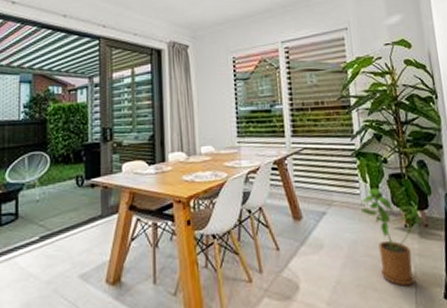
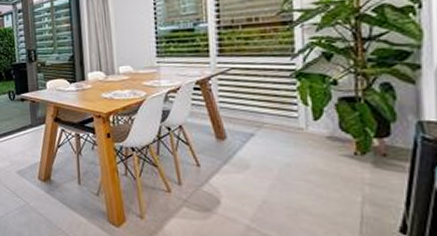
house plant: present [360,187,423,286] -> none [297,111,380,215]

